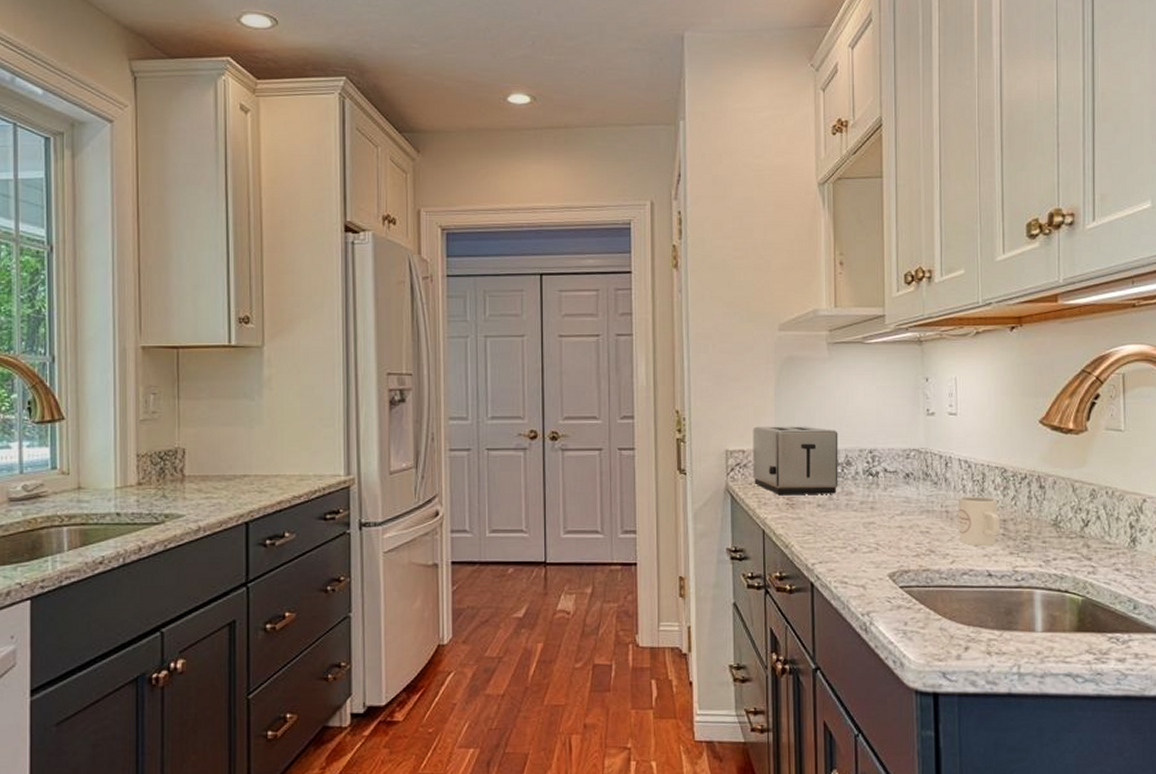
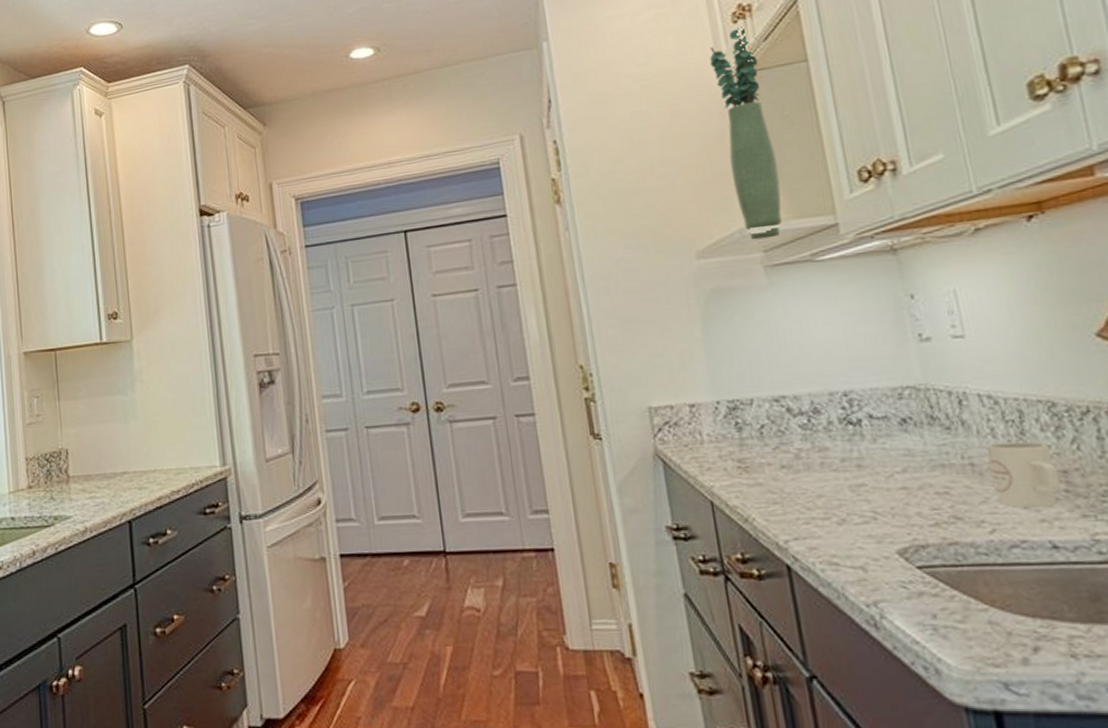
toaster: present [753,426,839,494] -> none [680,369,806,457]
vase: none [811,138,849,321] -> present [710,26,783,240]

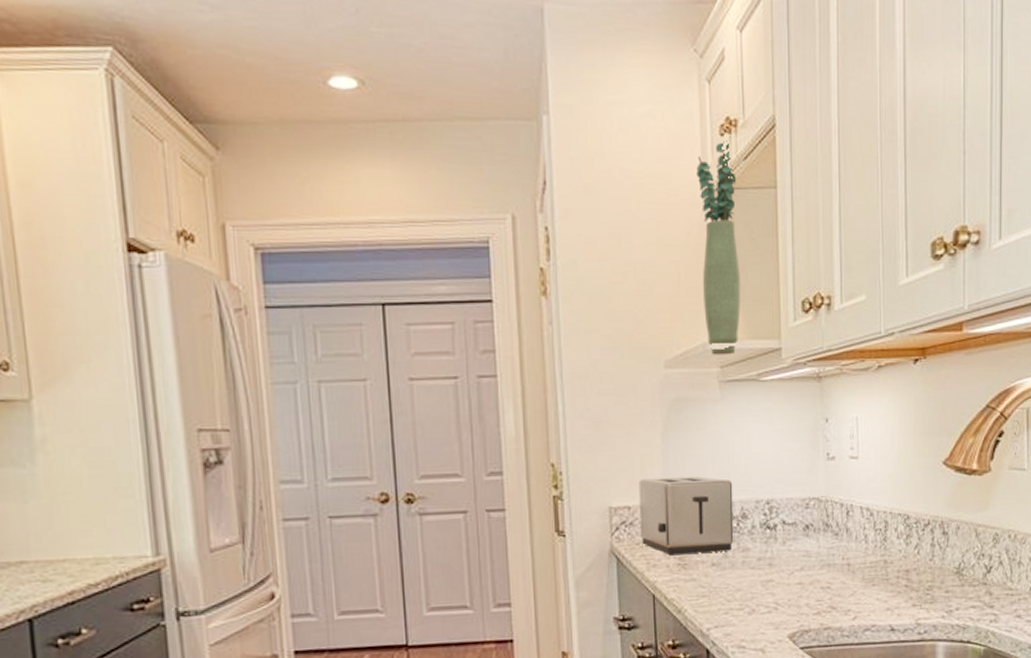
toaster: none [680,369,806,457] -> present [638,476,734,555]
mug: present [987,441,1061,509] -> none [860,546,903,600]

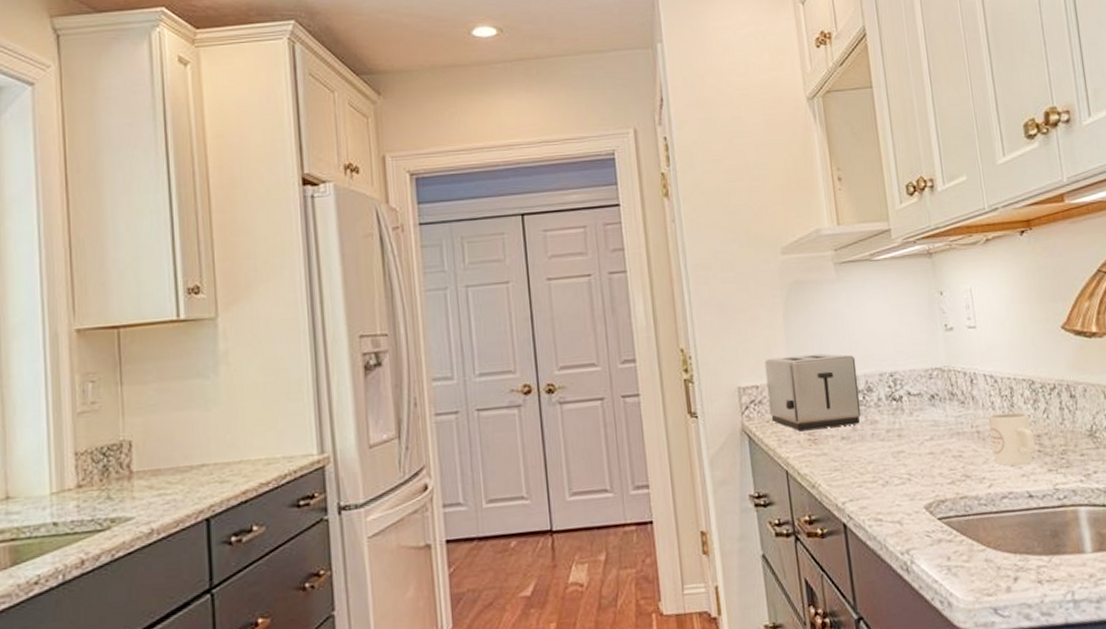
vase: present [696,140,742,355] -> none [797,51,849,240]
mug: none [860,546,903,600] -> present [988,412,1035,466]

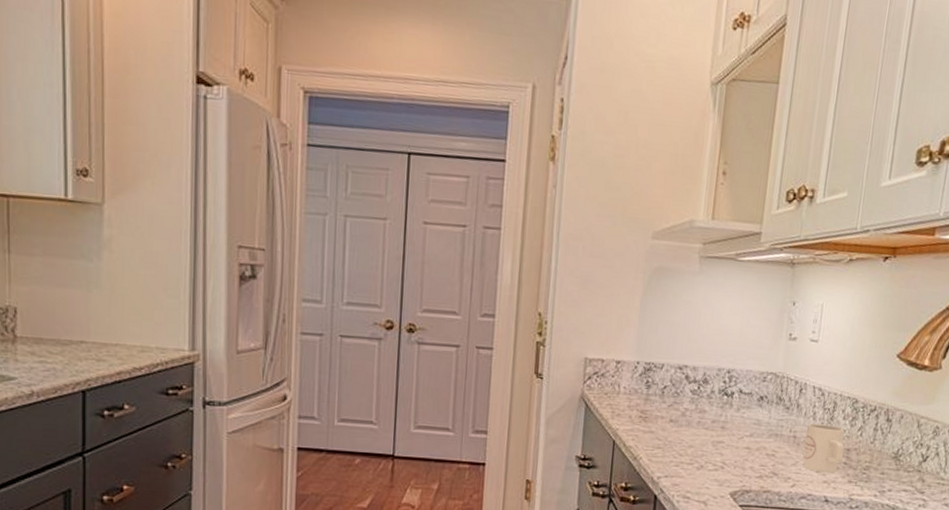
toaster: present [764,353,862,431] -> none [609,336,699,411]

